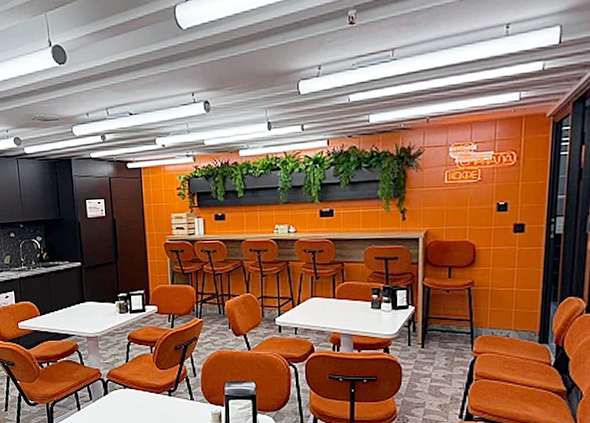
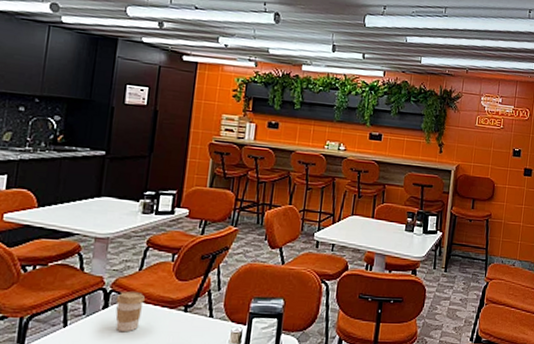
coffee cup: none [112,381,135,414] -> present [115,292,145,333]

